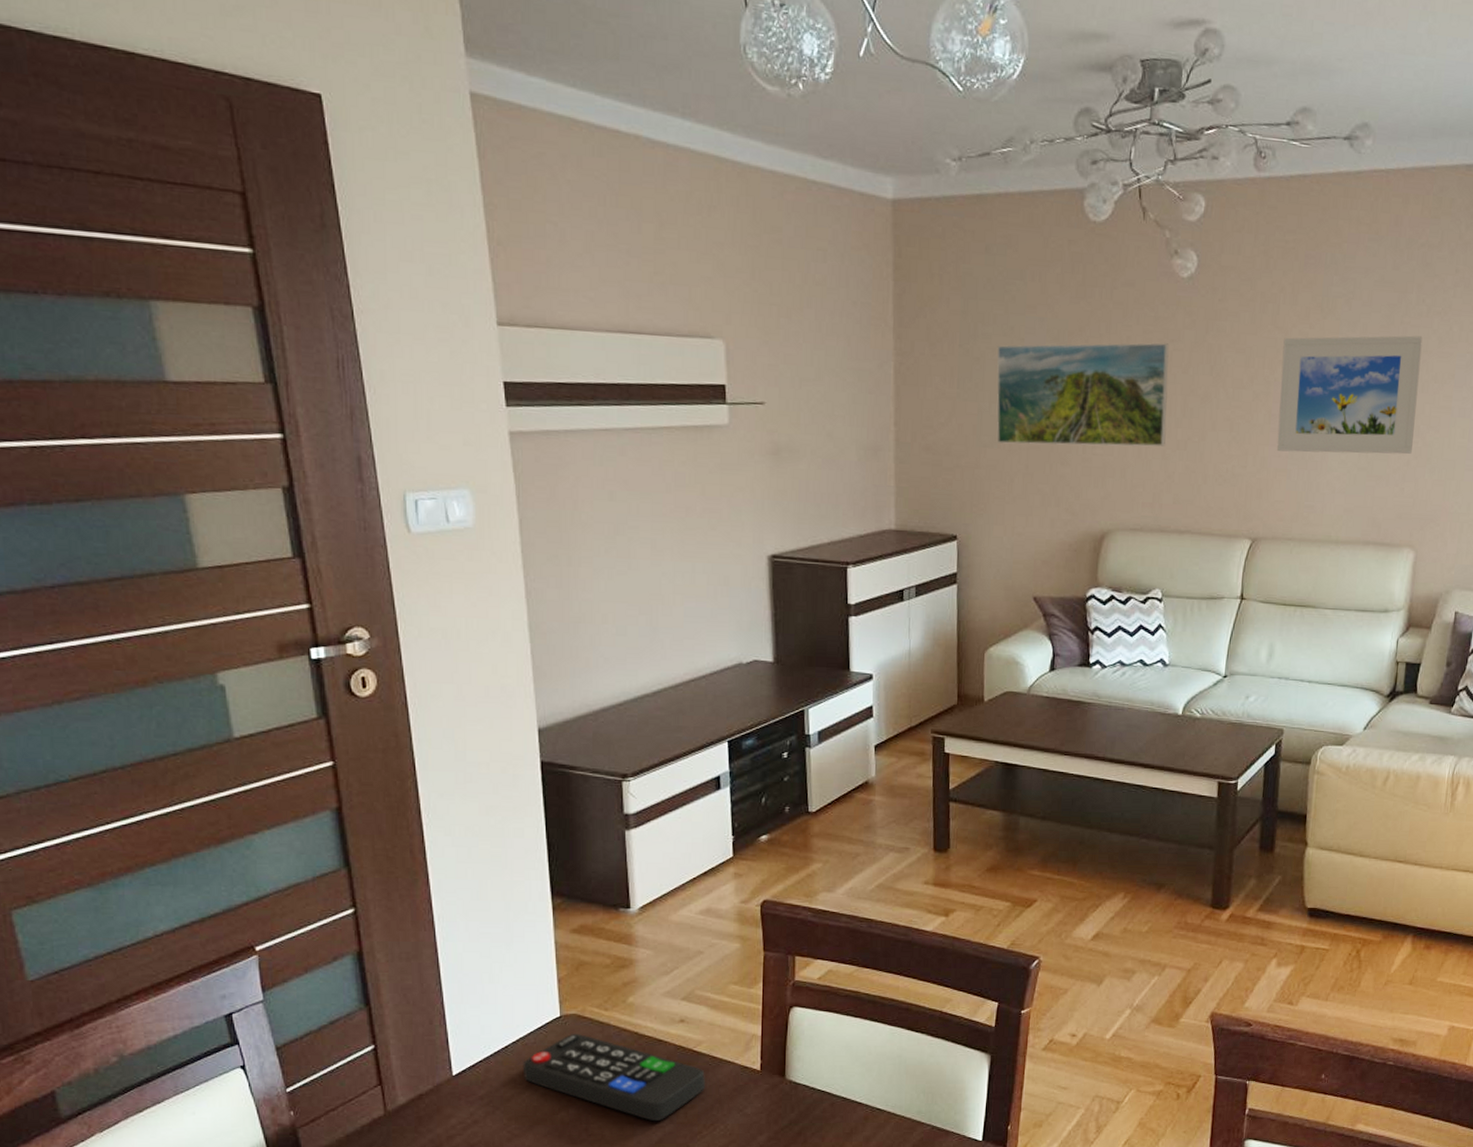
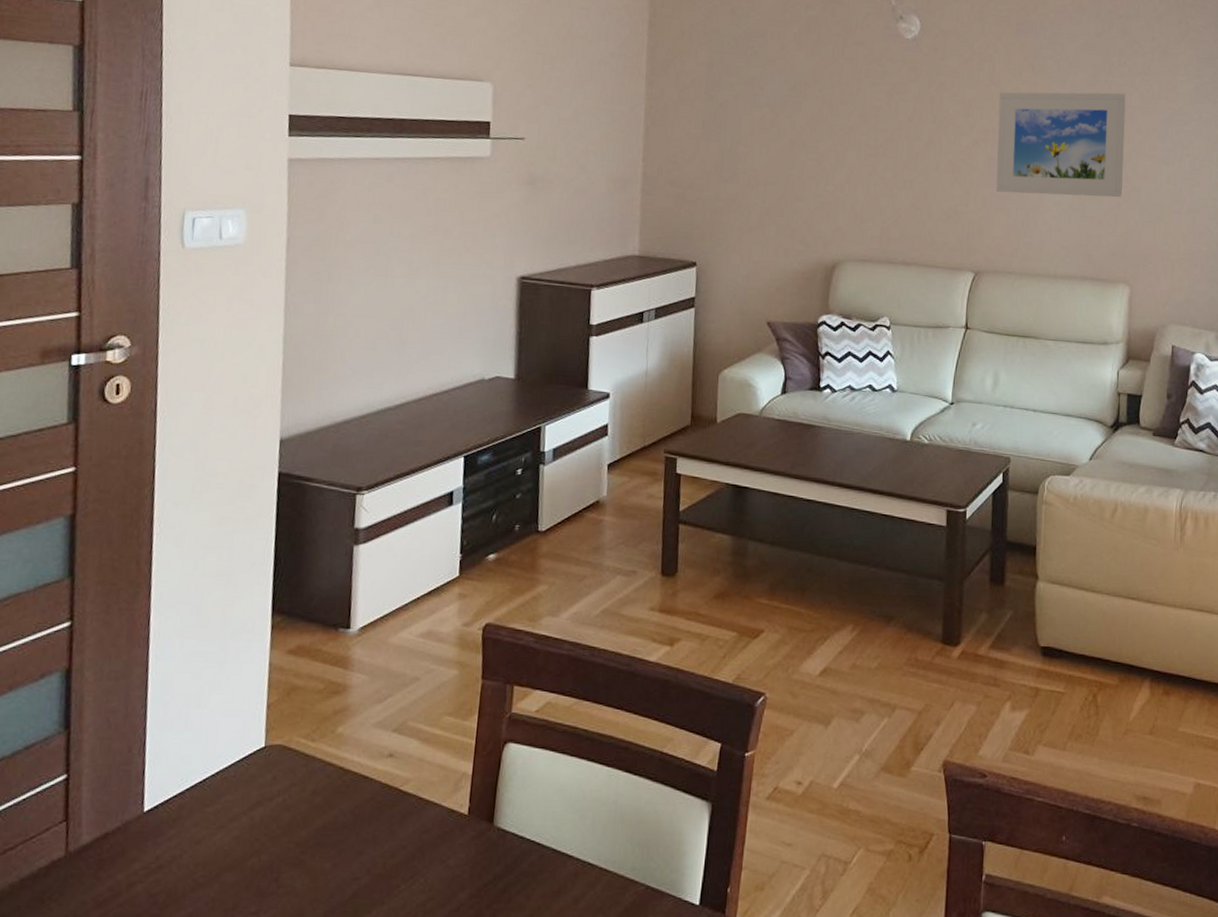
remote control: present [522,1033,705,1122] -> none [218,766,409,873]
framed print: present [996,342,1169,447] -> none [736,93,896,186]

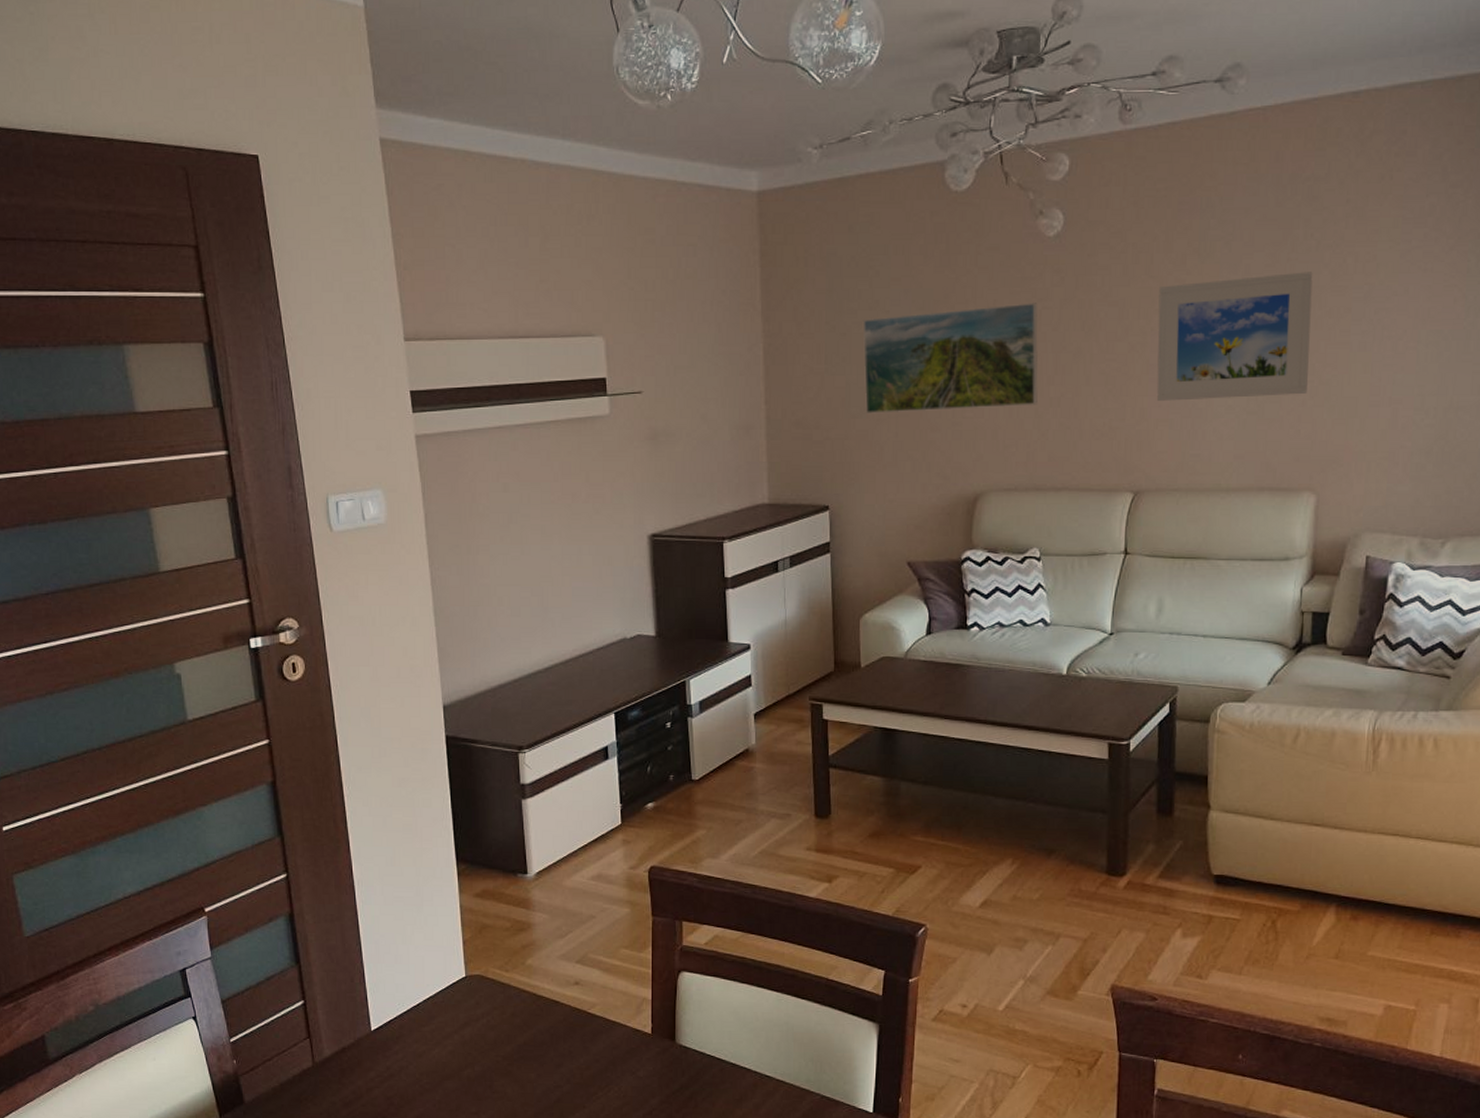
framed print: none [736,93,896,186] -> present [862,303,1038,413]

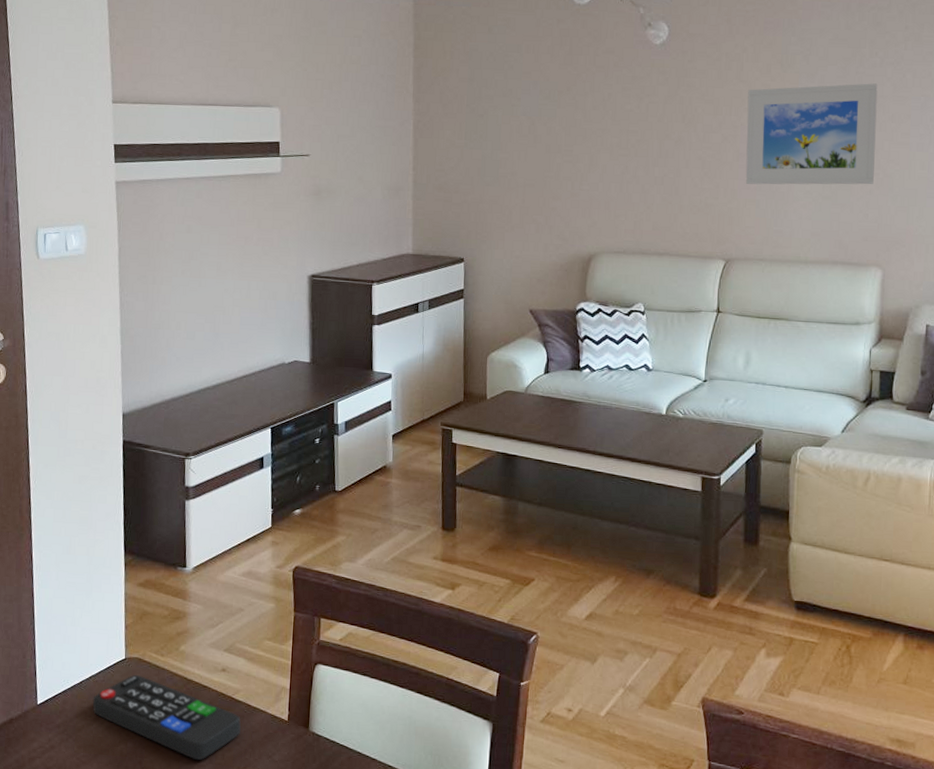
remote control: none [432,993,599,1081] -> present [92,674,241,761]
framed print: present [862,303,1038,413] -> none [497,97,646,183]

